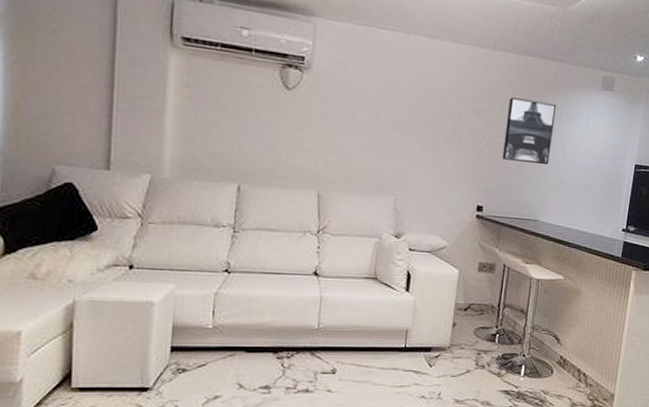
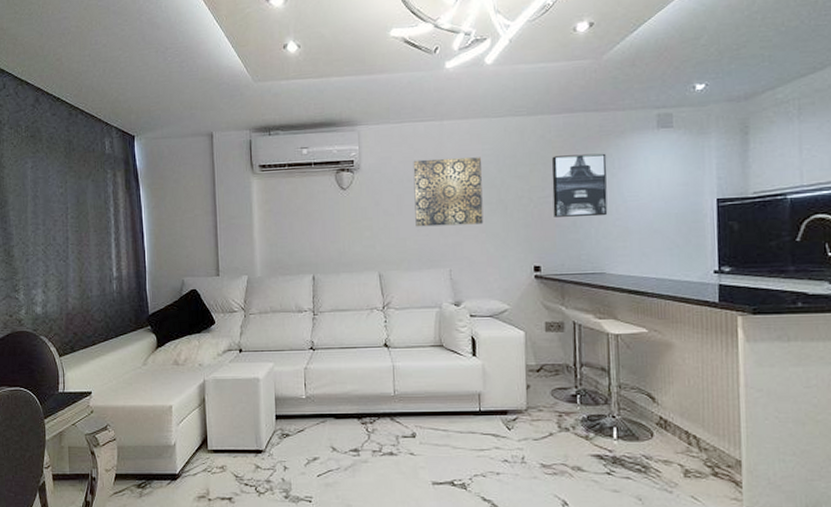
wall art: none [365,71,443,155] -> present [413,157,484,227]

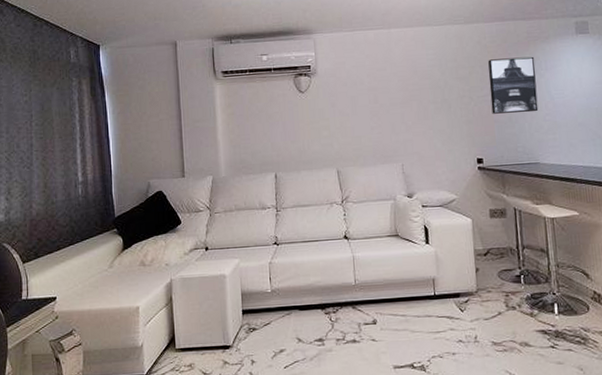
wall art: present [413,157,484,227] -> none [365,61,431,126]

